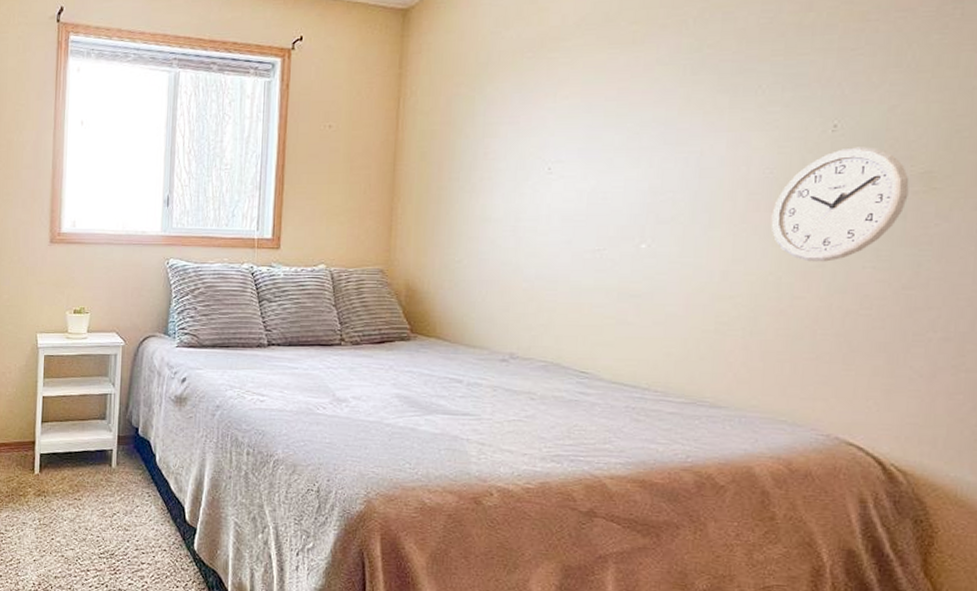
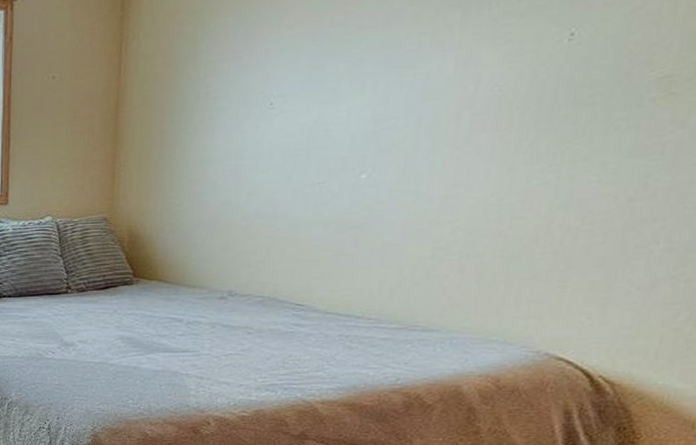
wall clock: present [771,147,910,262] -> none [496,54,647,181]

